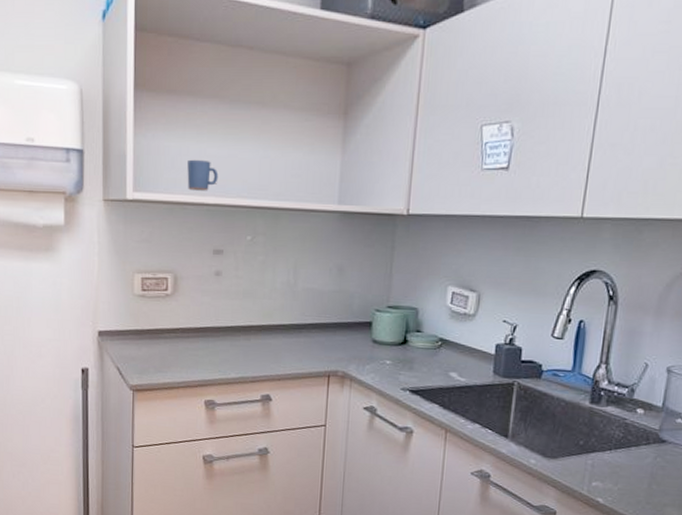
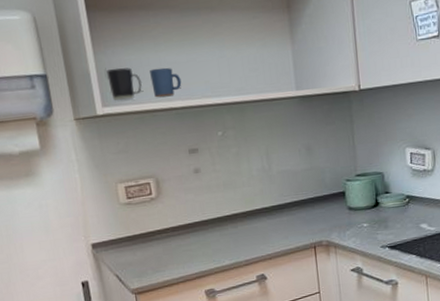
mug: none [142,153,177,188] -> present [106,67,142,101]

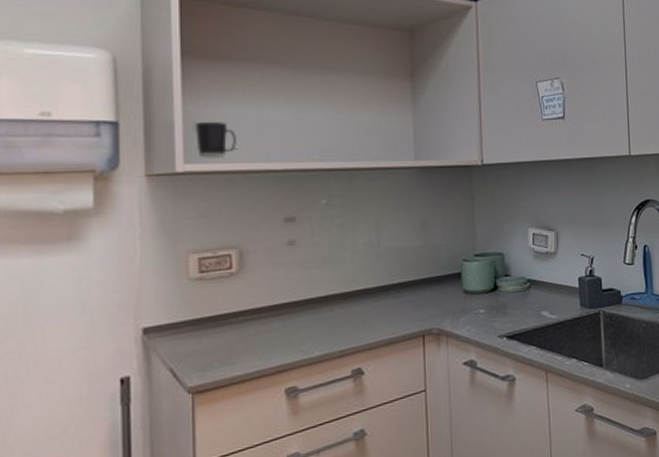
mug: present [150,67,182,98] -> none [248,125,285,158]

